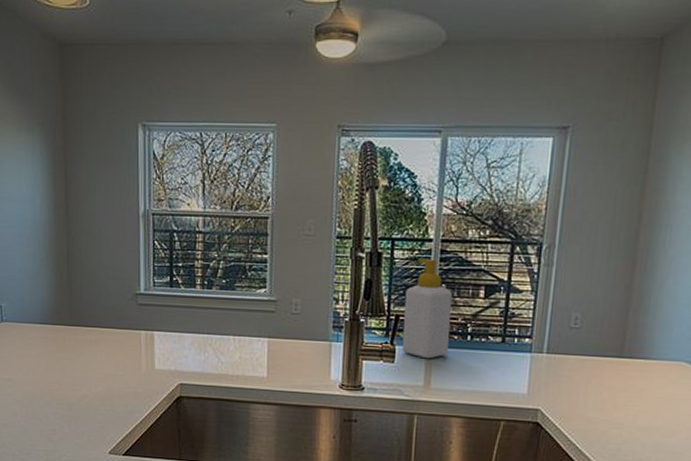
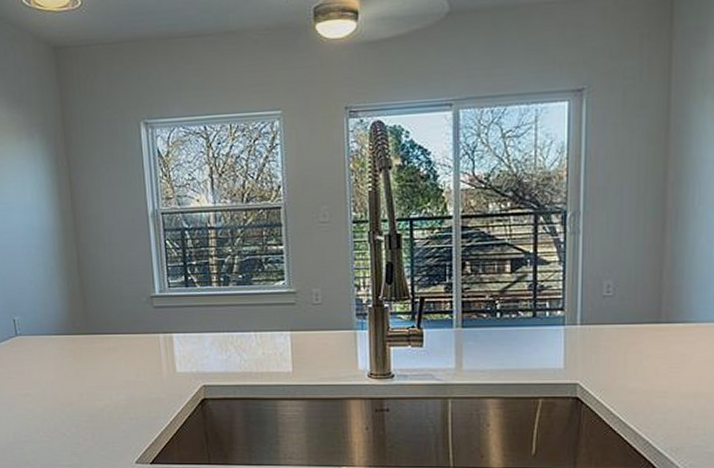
soap bottle: present [401,258,452,359] -> none [428,236,479,340]

